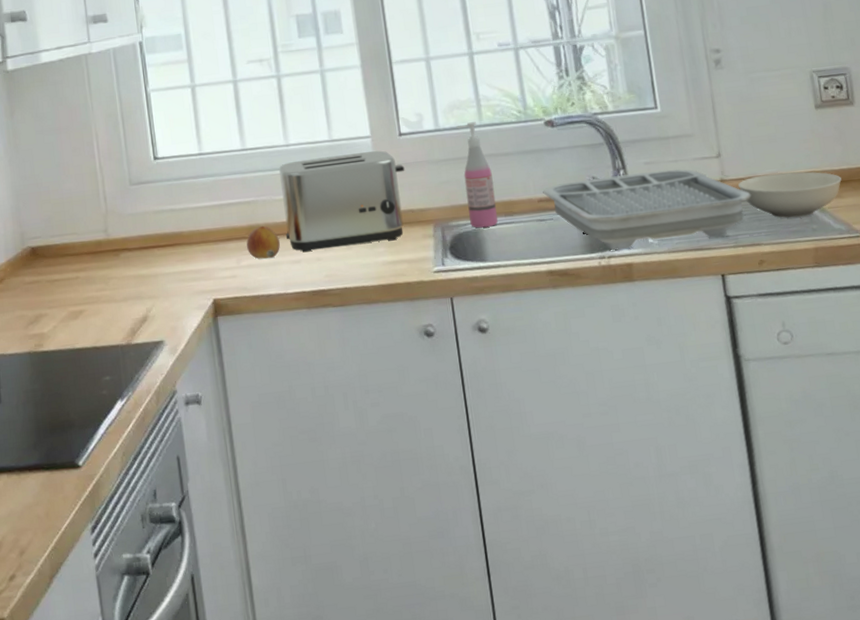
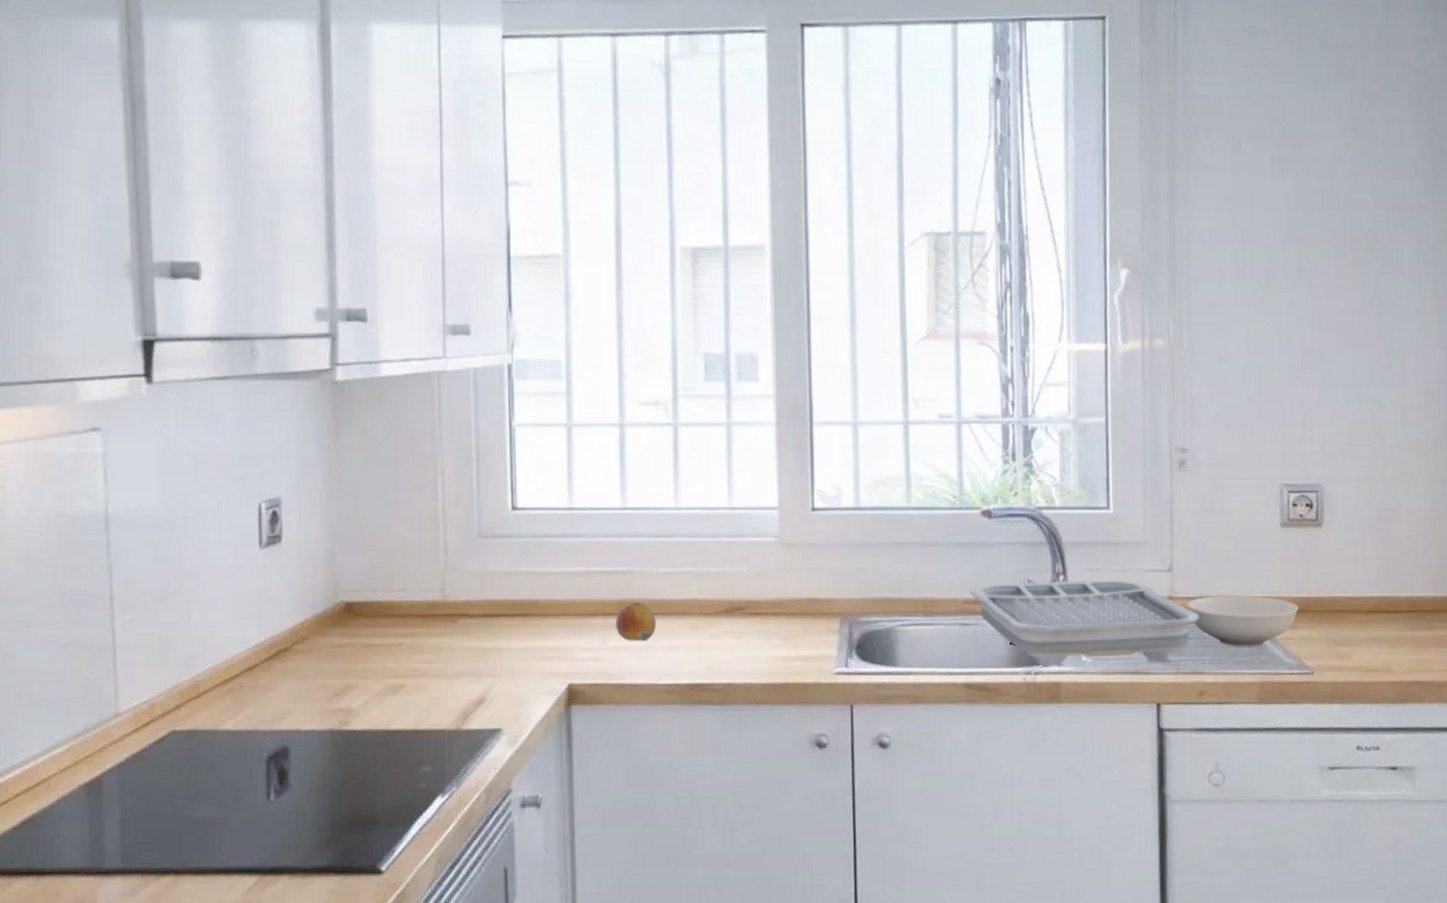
toaster: present [279,150,405,252] -> none [663,526,814,637]
soap dispenser: present [456,122,498,228] -> none [879,503,916,627]

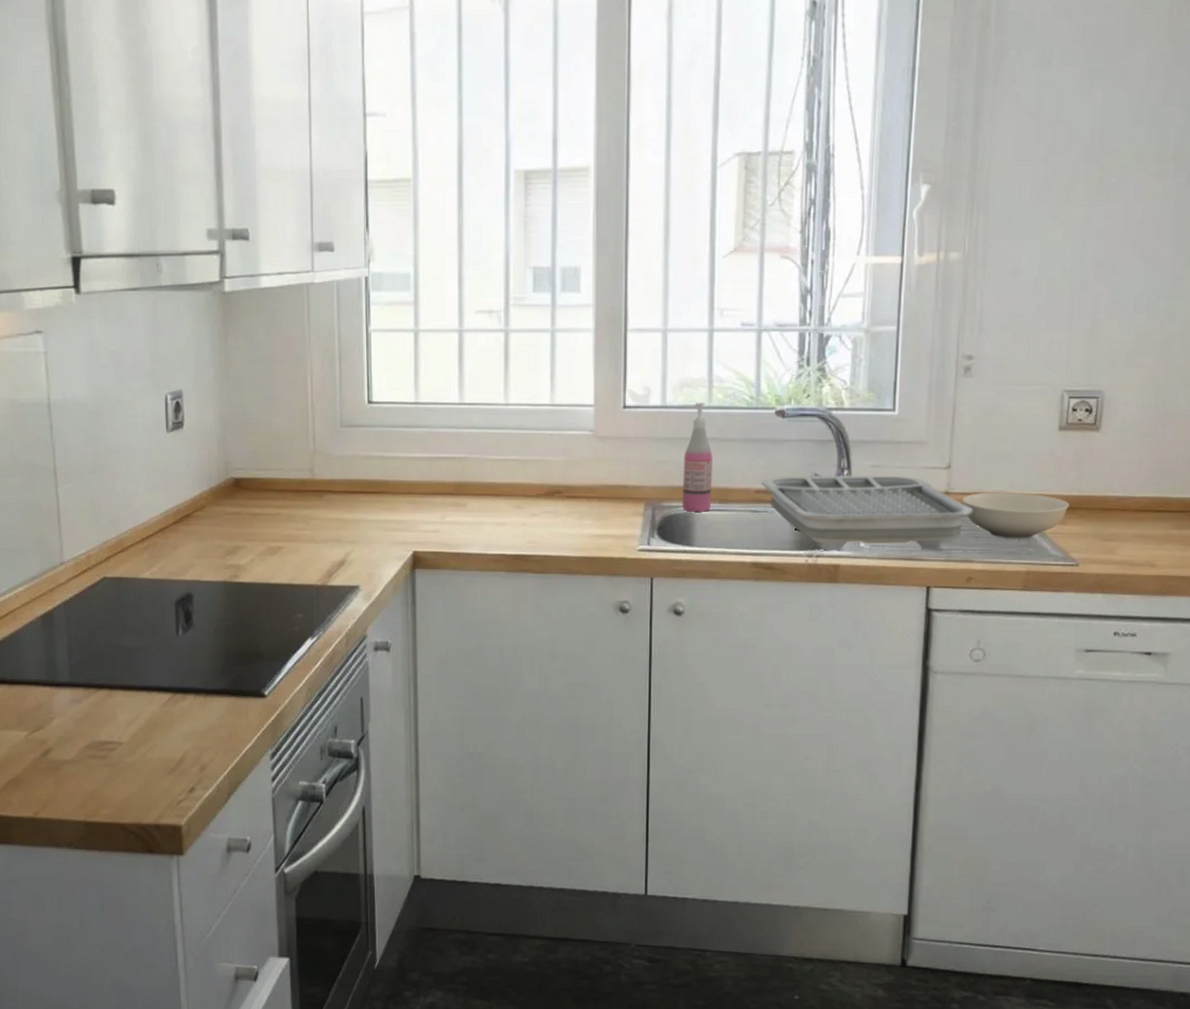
fruit: present [616,601,656,641] -> none [453,483,486,517]
soap dispenser: none [879,503,916,627] -> present [683,403,713,512]

